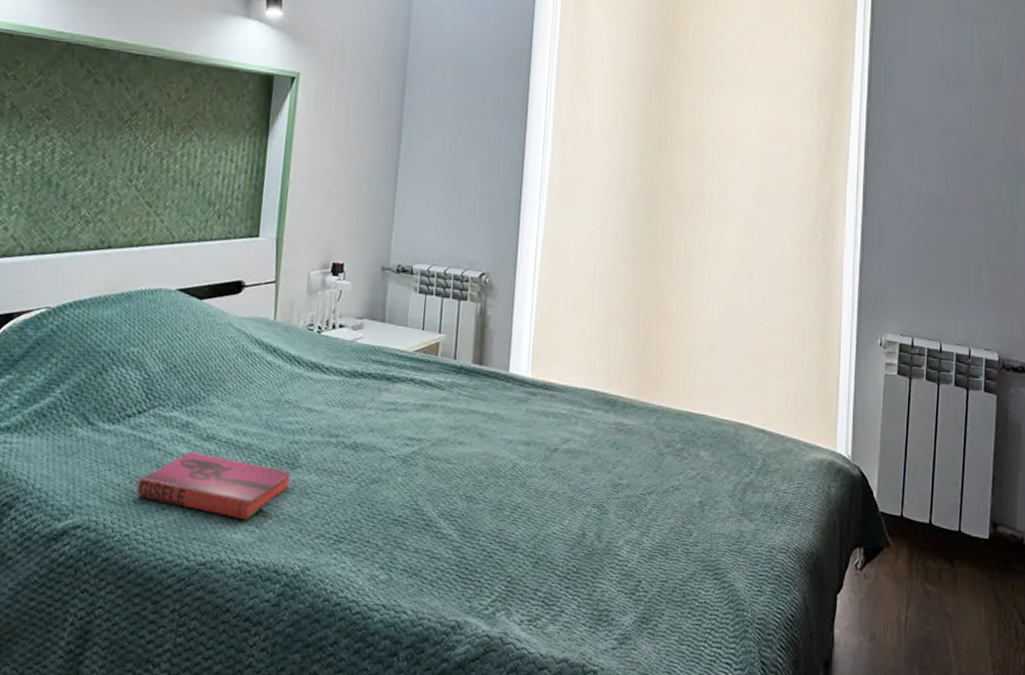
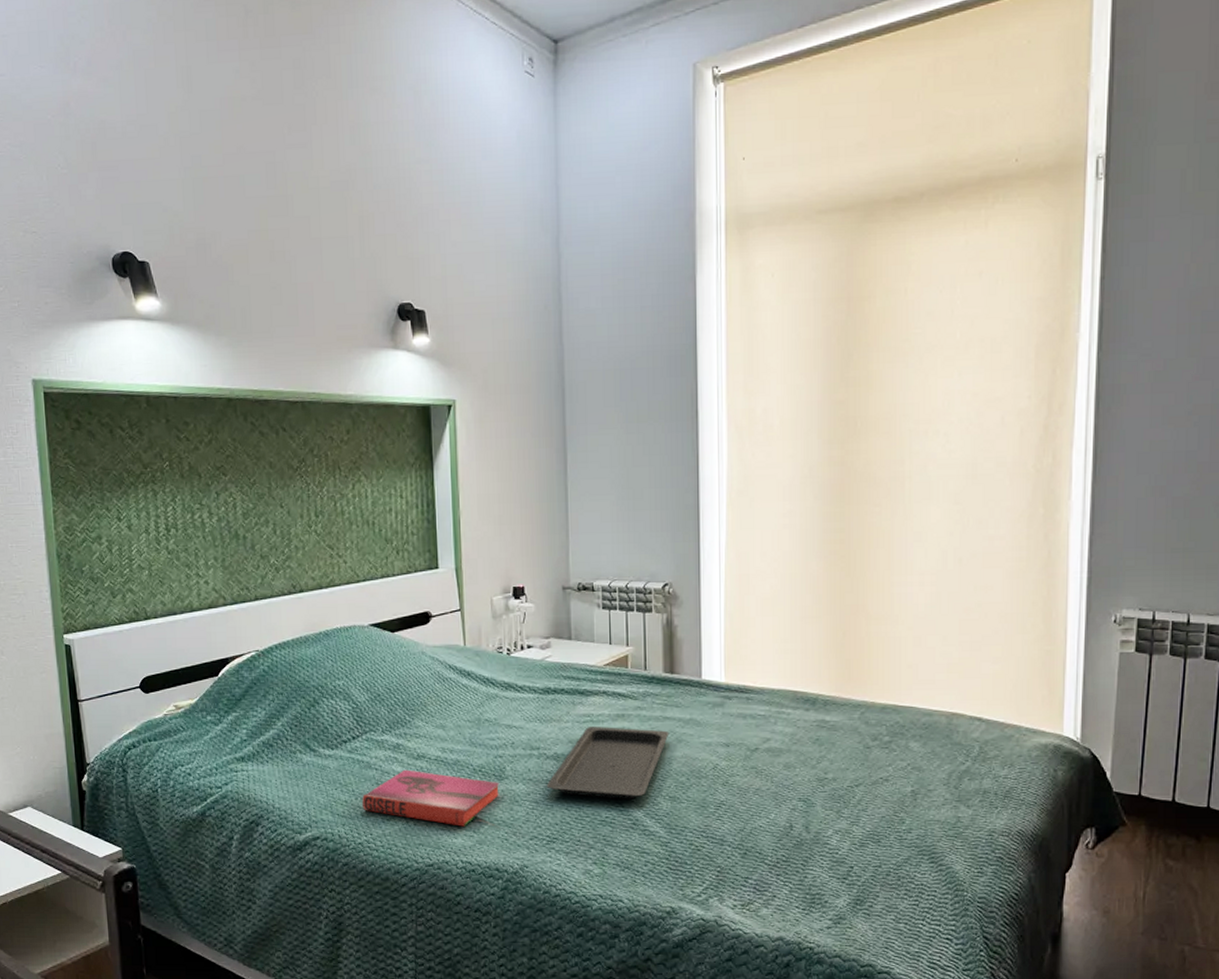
serving tray: none [340,415,472,497] -> present [546,727,669,800]

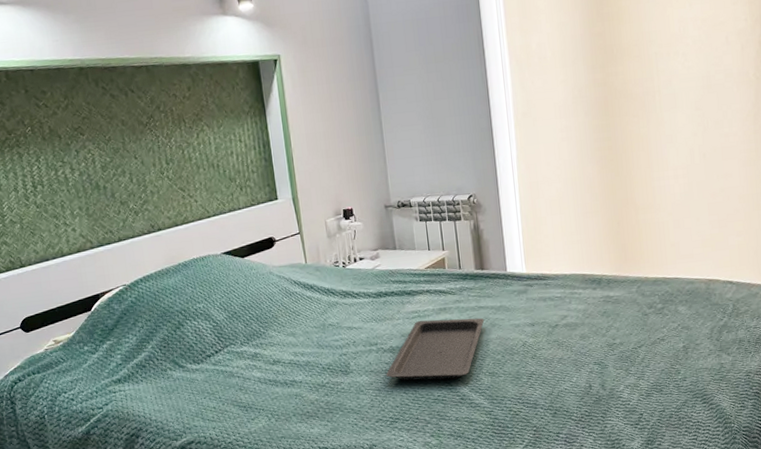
hardback book: present [362,769,500,827] -> none [228,374,347,418]

